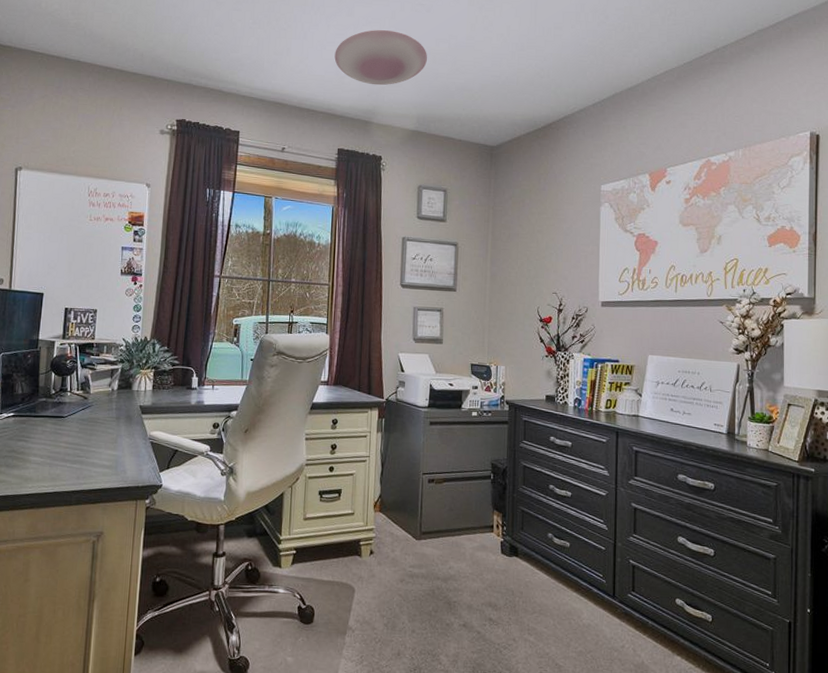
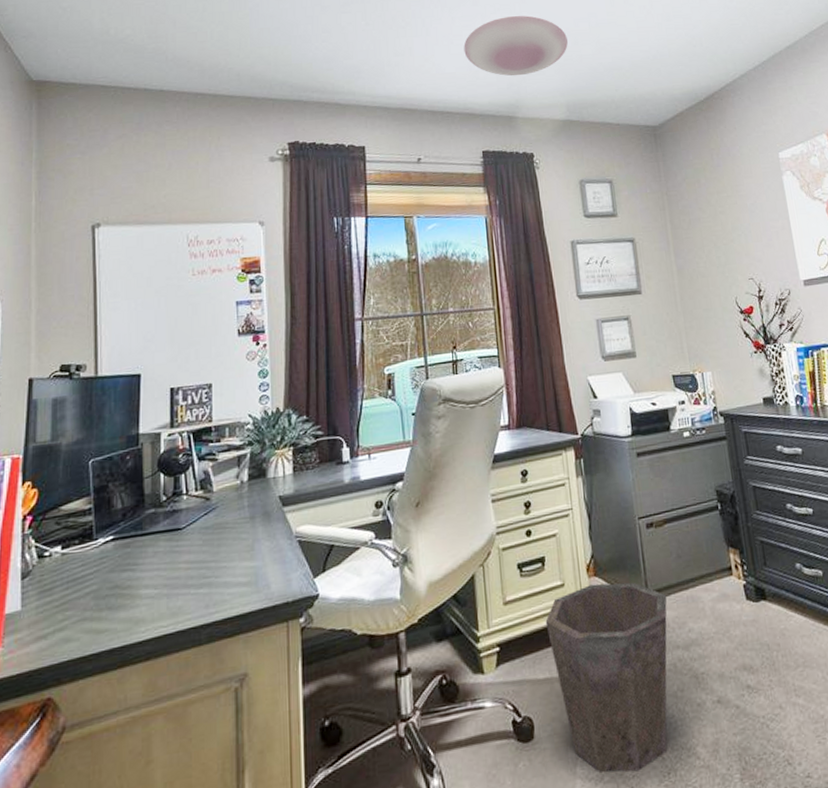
waste bin: none [334,517,436,663] -> present [545,582,667,773]

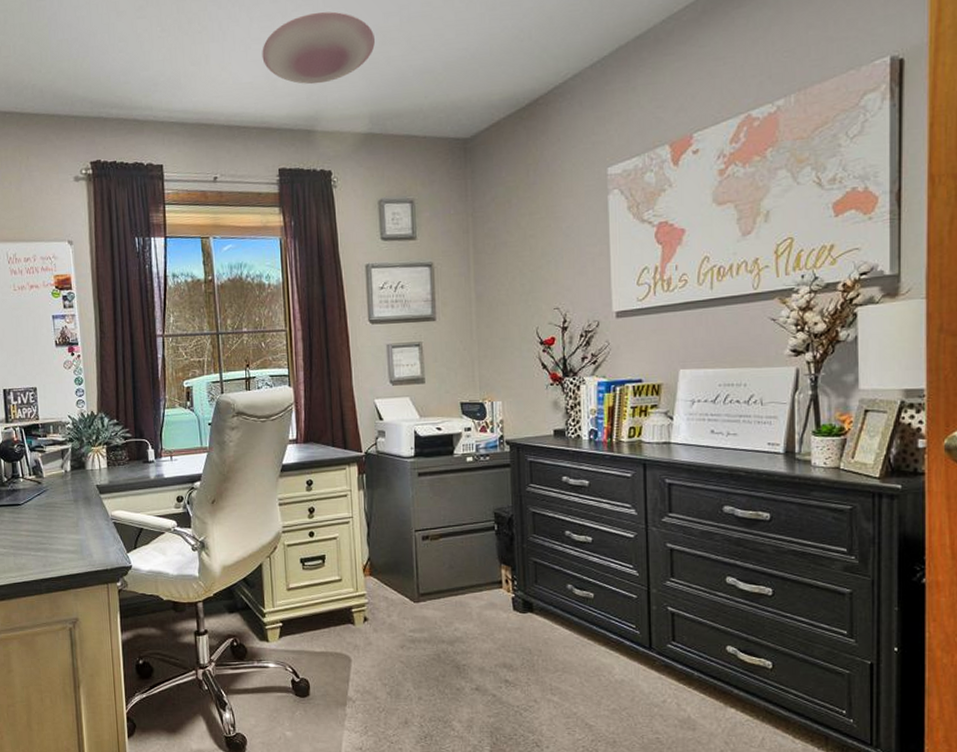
waste bin: present [545,582,667,773] -> none [323,582,437,732]

